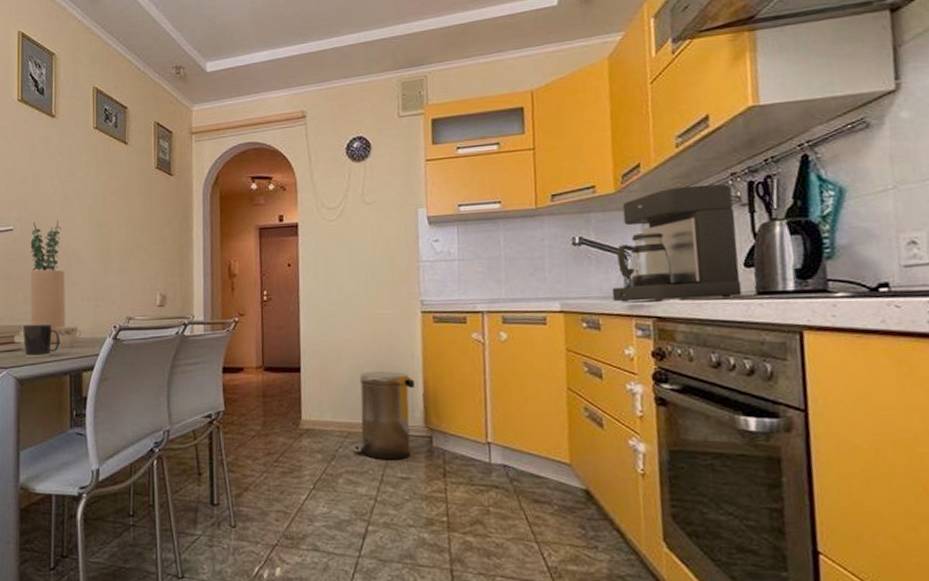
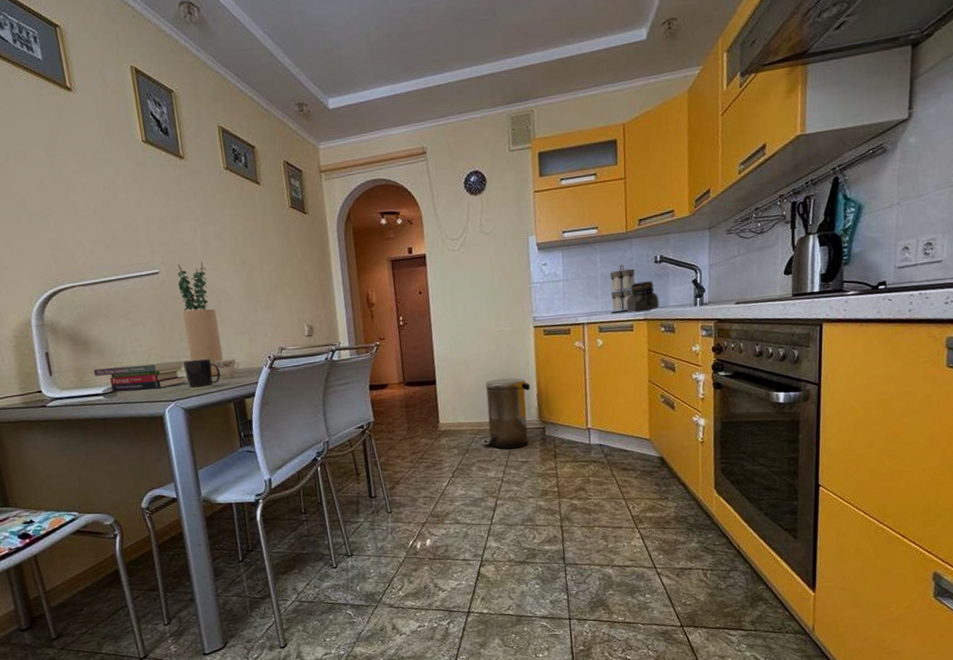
spice rack: none [516,245,548,303] -> present [610,264,635,315]
jar: none [536,266,580,303] -> present [626,280,660,313]
coffee maker: present [612,184,742,302] -> none [684,205,781,309]

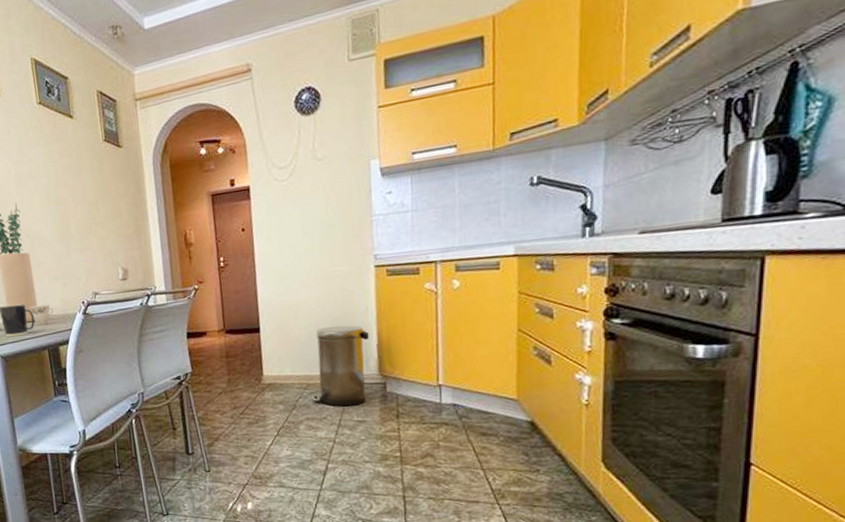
spice rack: present [610,264,635,315] -> none [471,189,504,250]
jar: present [626,280,660,313] -> none [490,207,535,248]

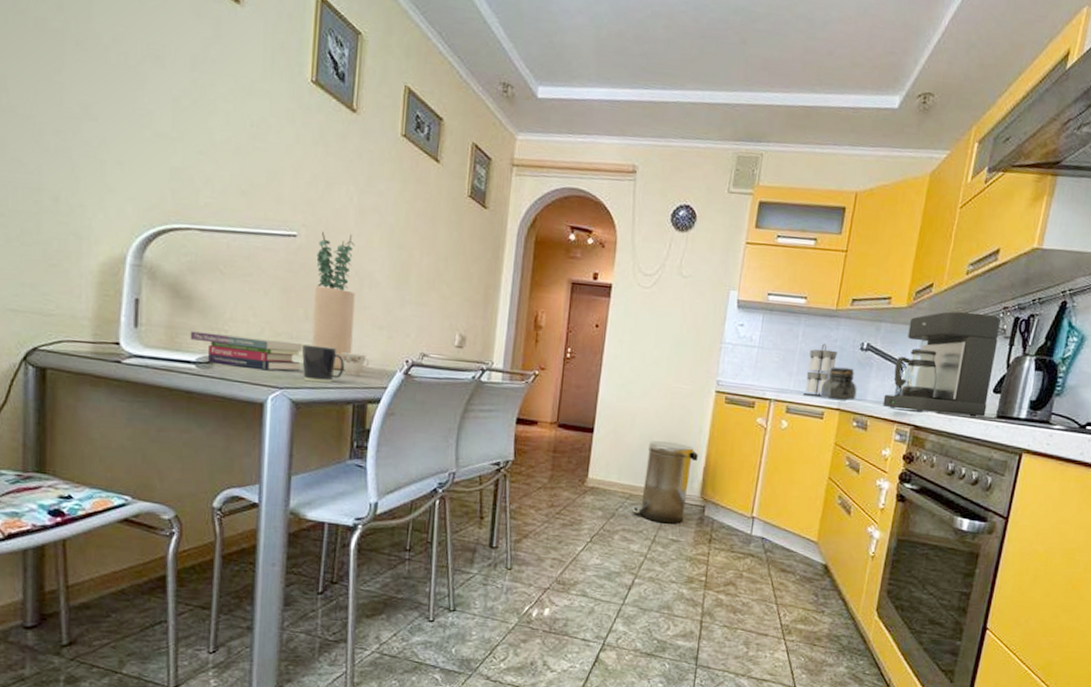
spice rack: none [471,189,504,250] -> present [802,344,838,398]
jar: none [490,207,535,248] -> present [820,366,857,401]
coffee maker: none [568,104,707,241] -> present [883,311,1001,417]

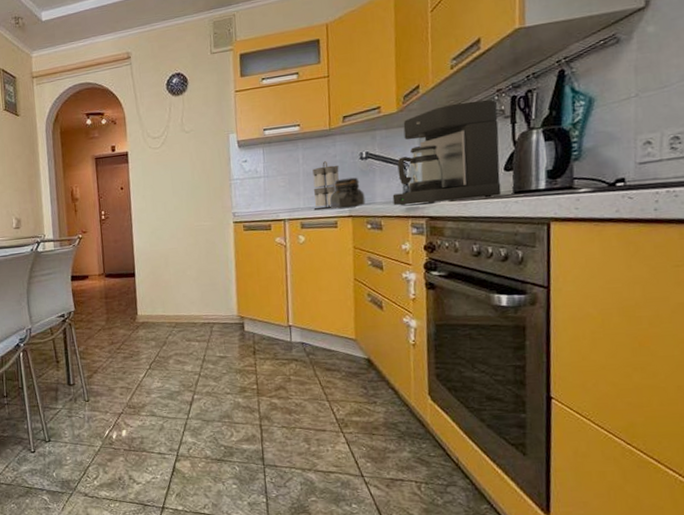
pedal bin: present [632,441,698,524] -> none [180,272,229,344]

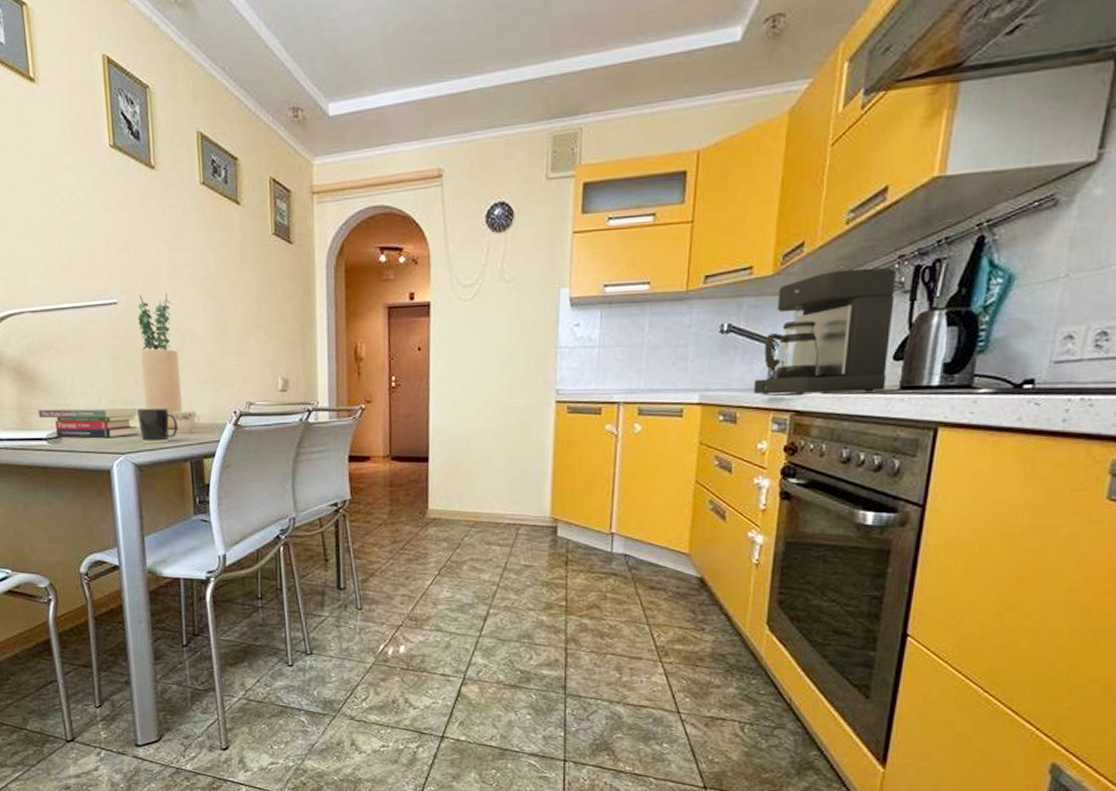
spice rack: present [312,161,339,211] -> none [656,332,693,394]
jar: present [329,177,366,210] -> none [676,355,720,394]

